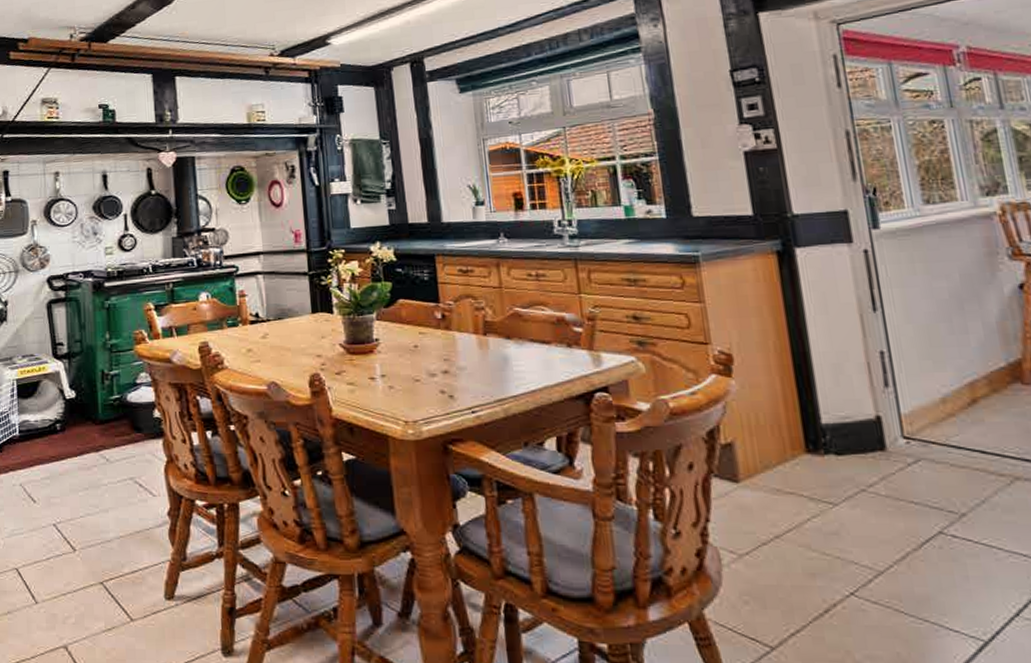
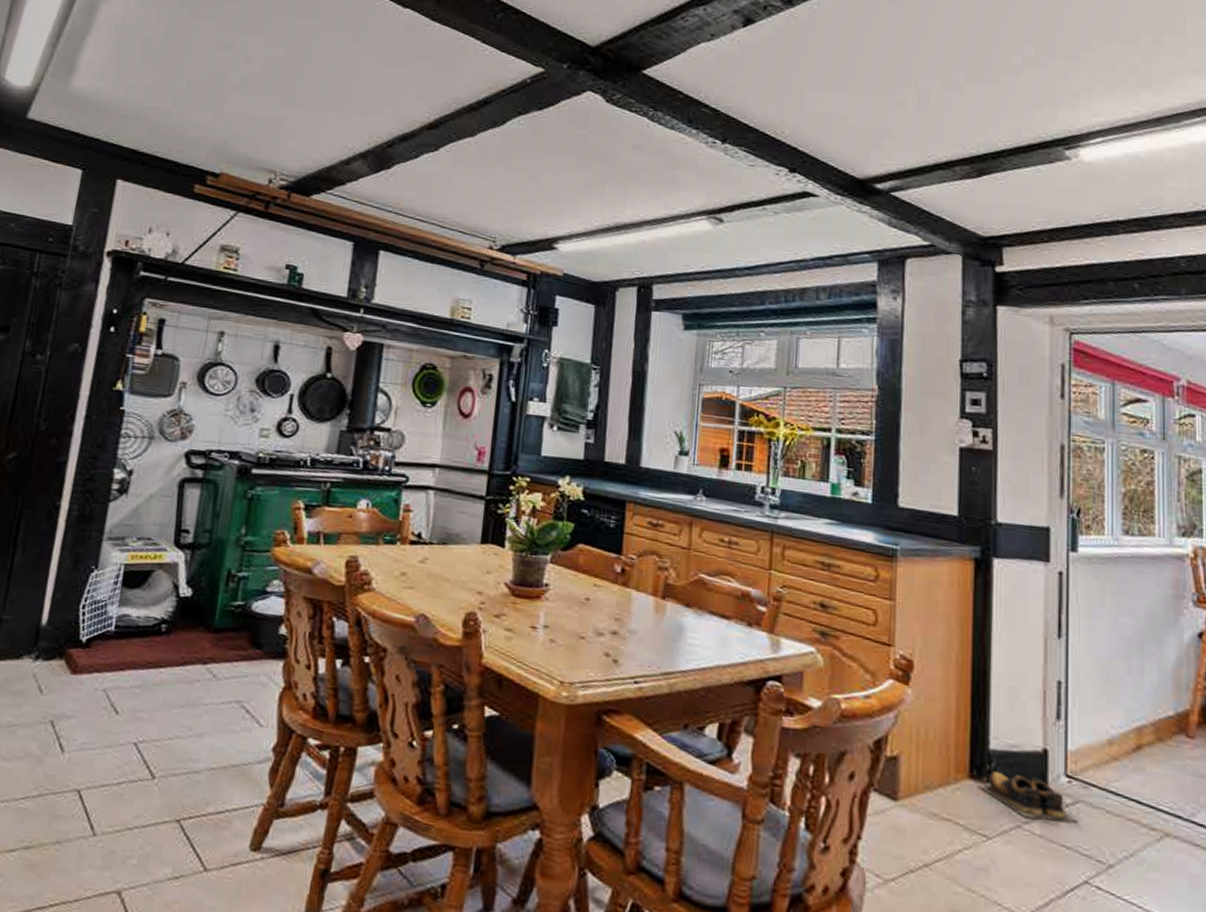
shoes: none [814,443,924,481] -> present [977,771,1079,823]

